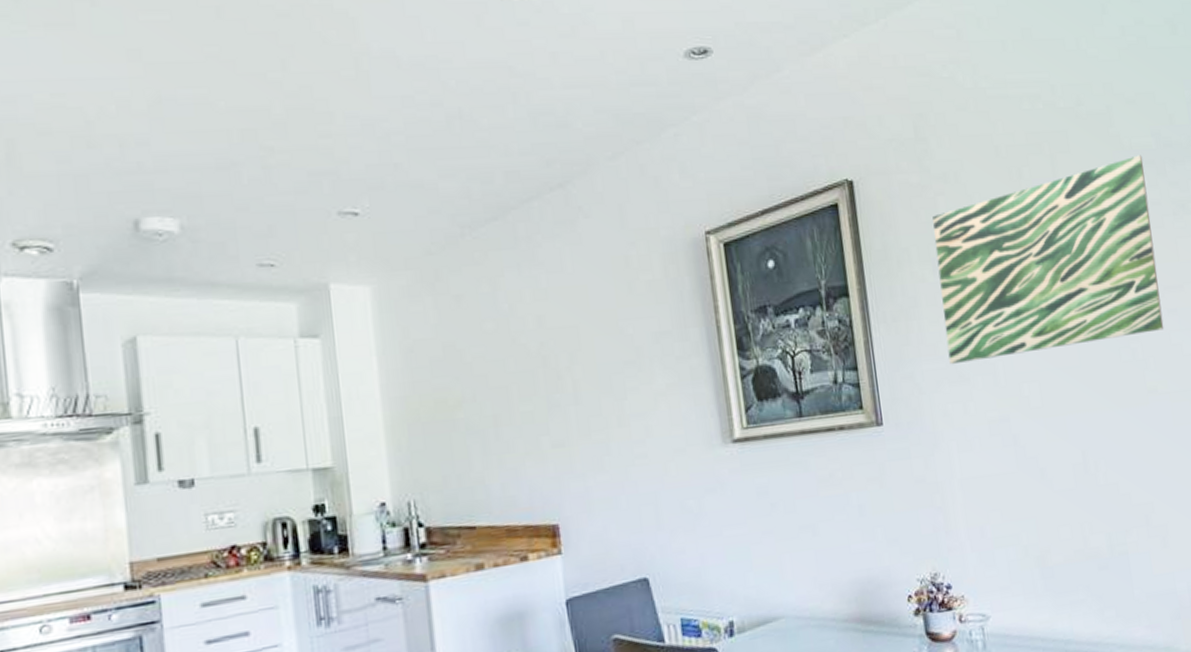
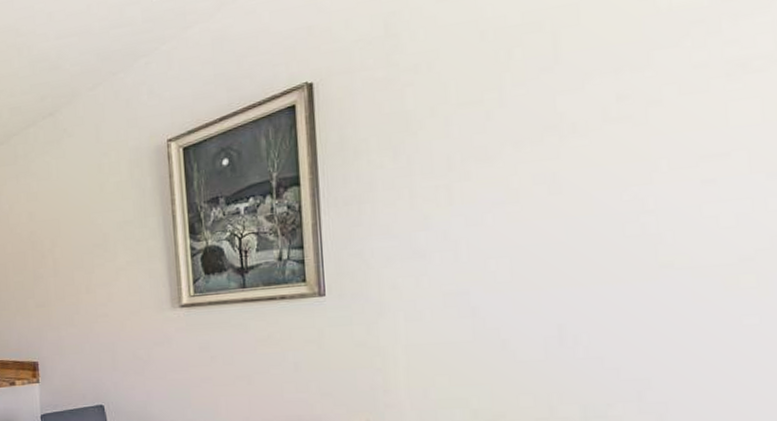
wall art: present [932,155,1164,365] -> none [397,15,694,243]

